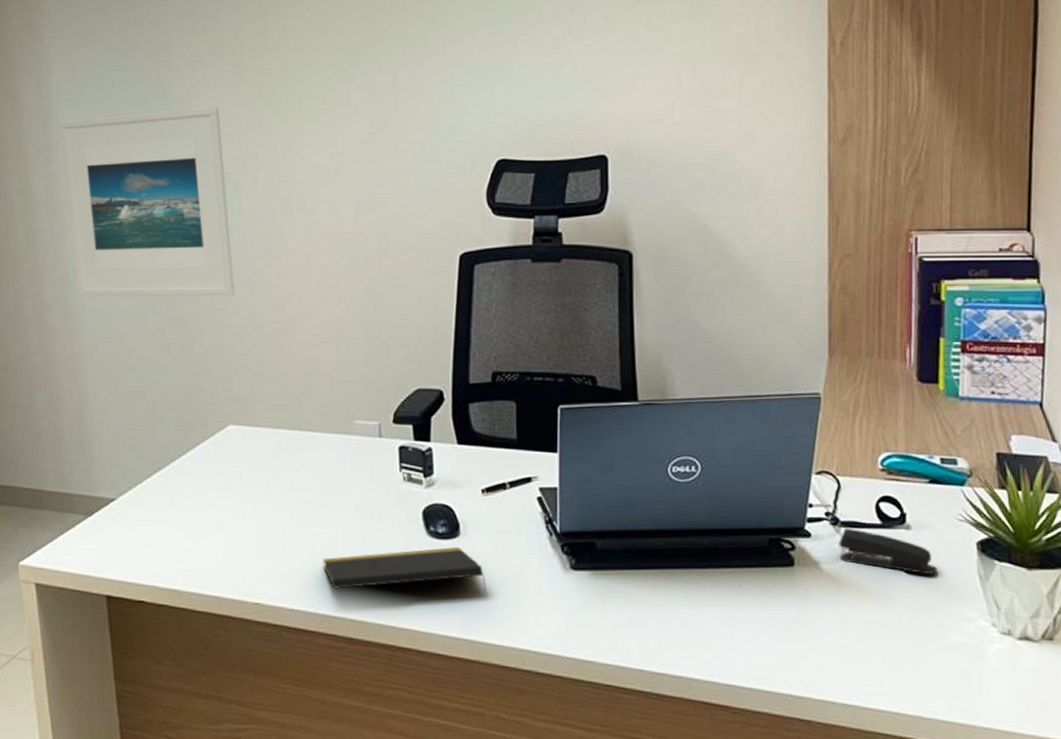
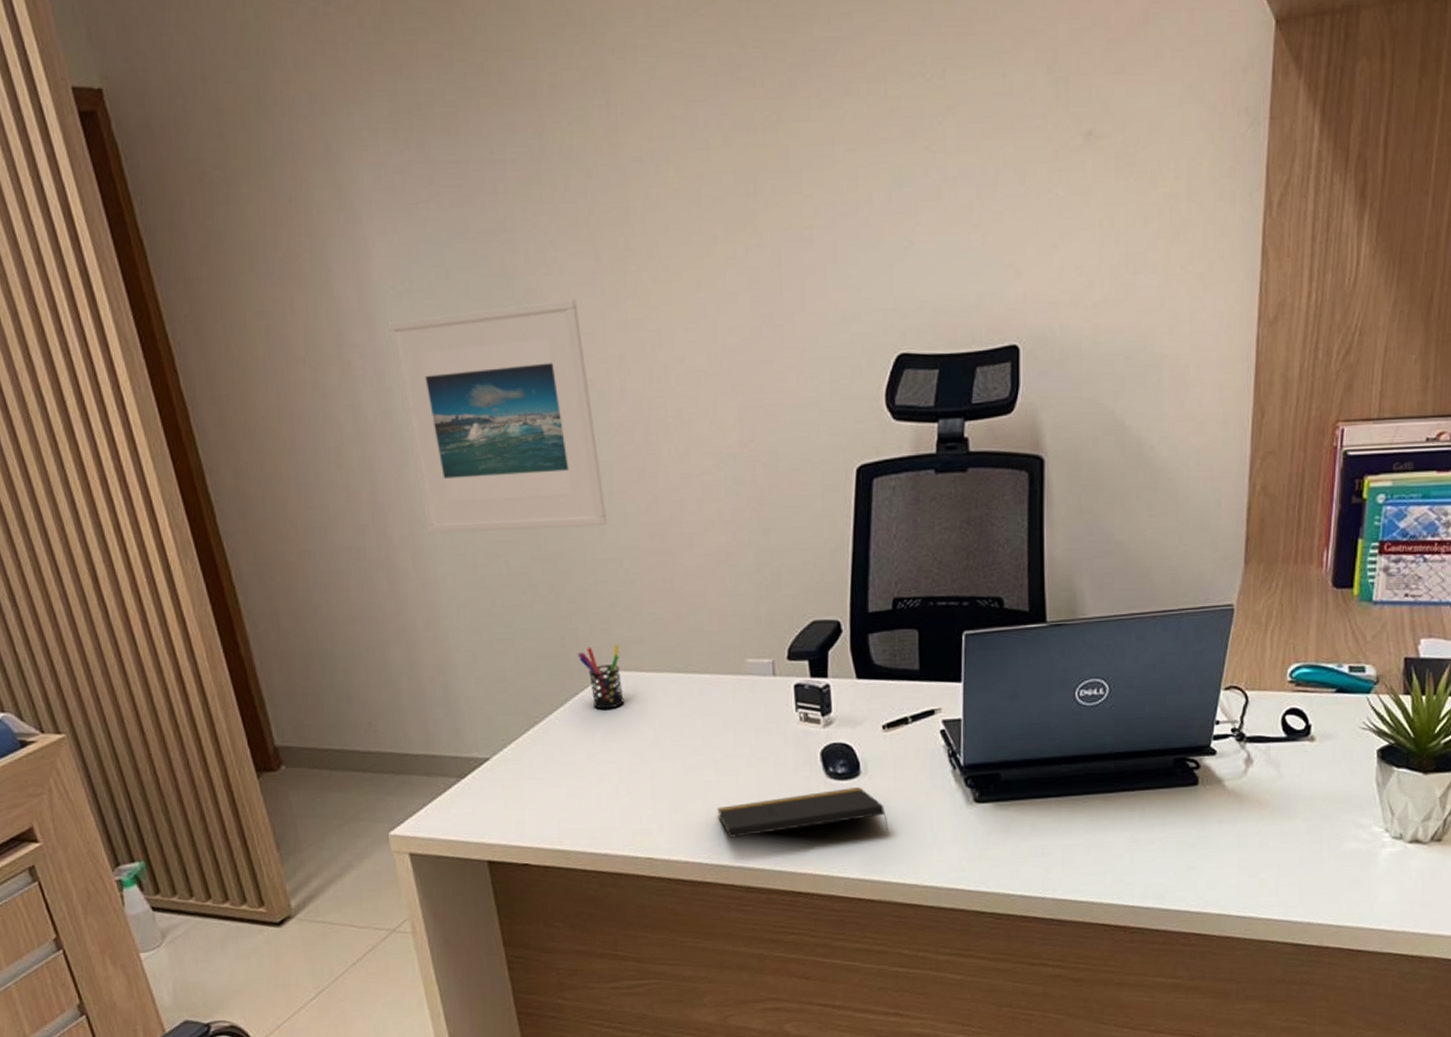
pen holder: none [201,401,241,460] -> present [577,644,624,710]
stapler: present [838,529,937,574] -> none [1243,743,1337,785]

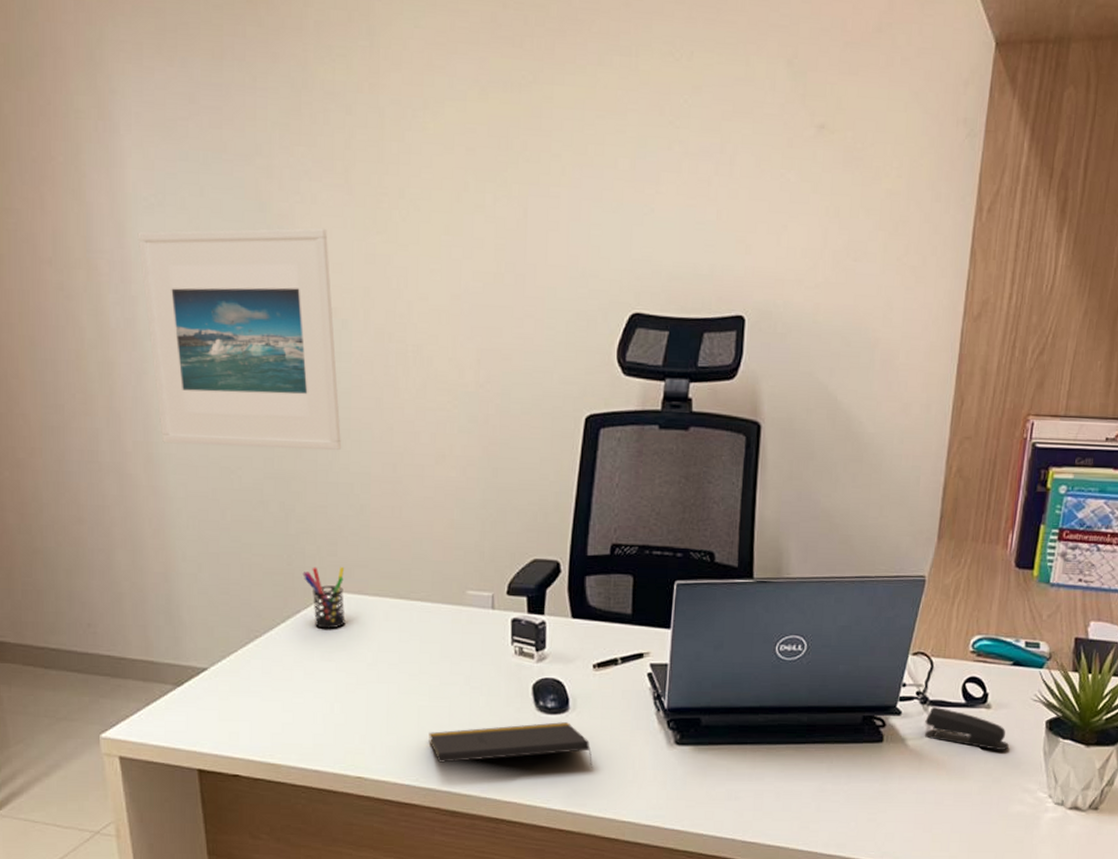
stapler: none [1243,743,1337,785] -> present [924,707,1009,750]

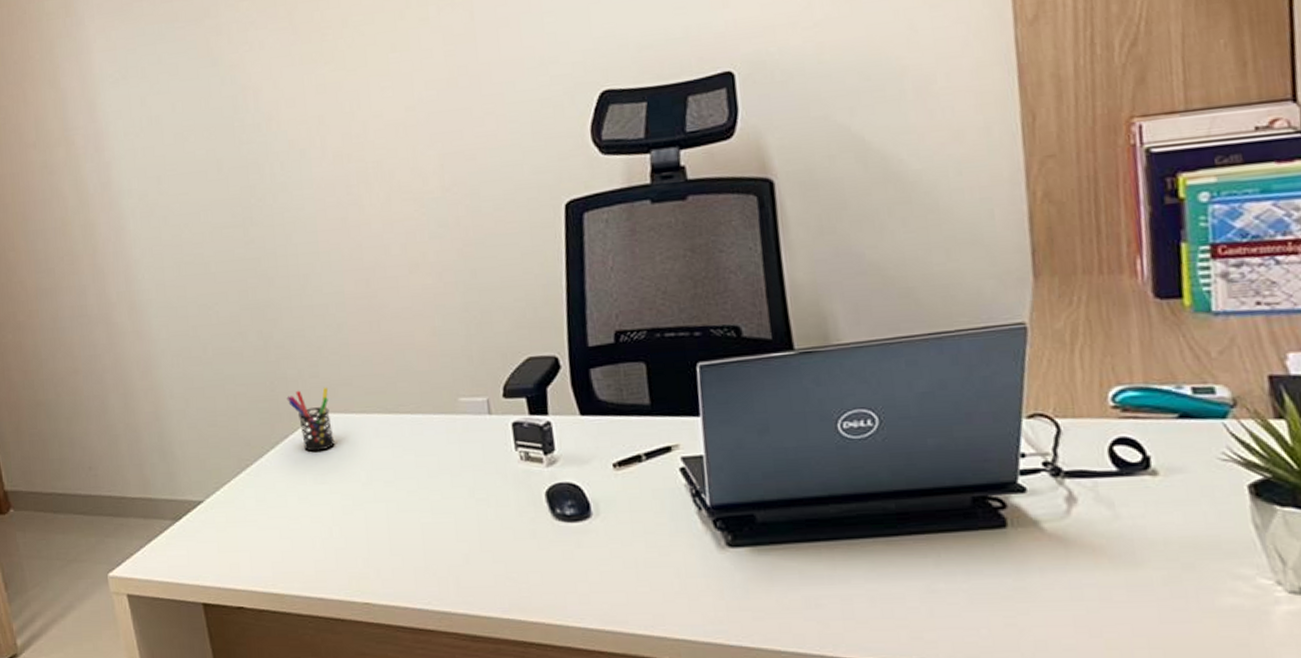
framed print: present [137,228,341,451] -> none [106,69,312,290]
notepad: present [429,722,593,768] -> none [436,530,630,583]
stapler: present [924,707,1009,750] -> none [1063,479,1197,527]

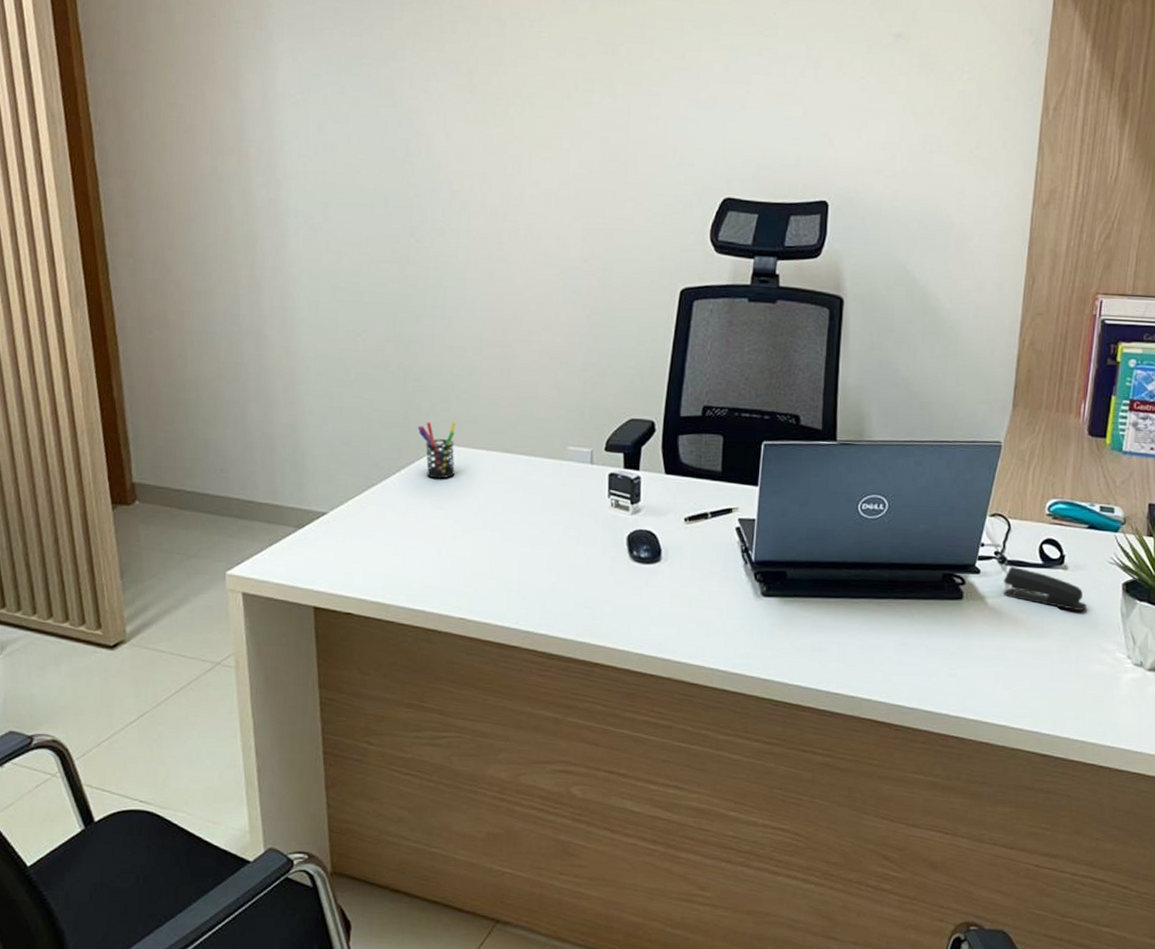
stapler: none [1063,479,1197,527] -> present [1003,567,1086,611]

